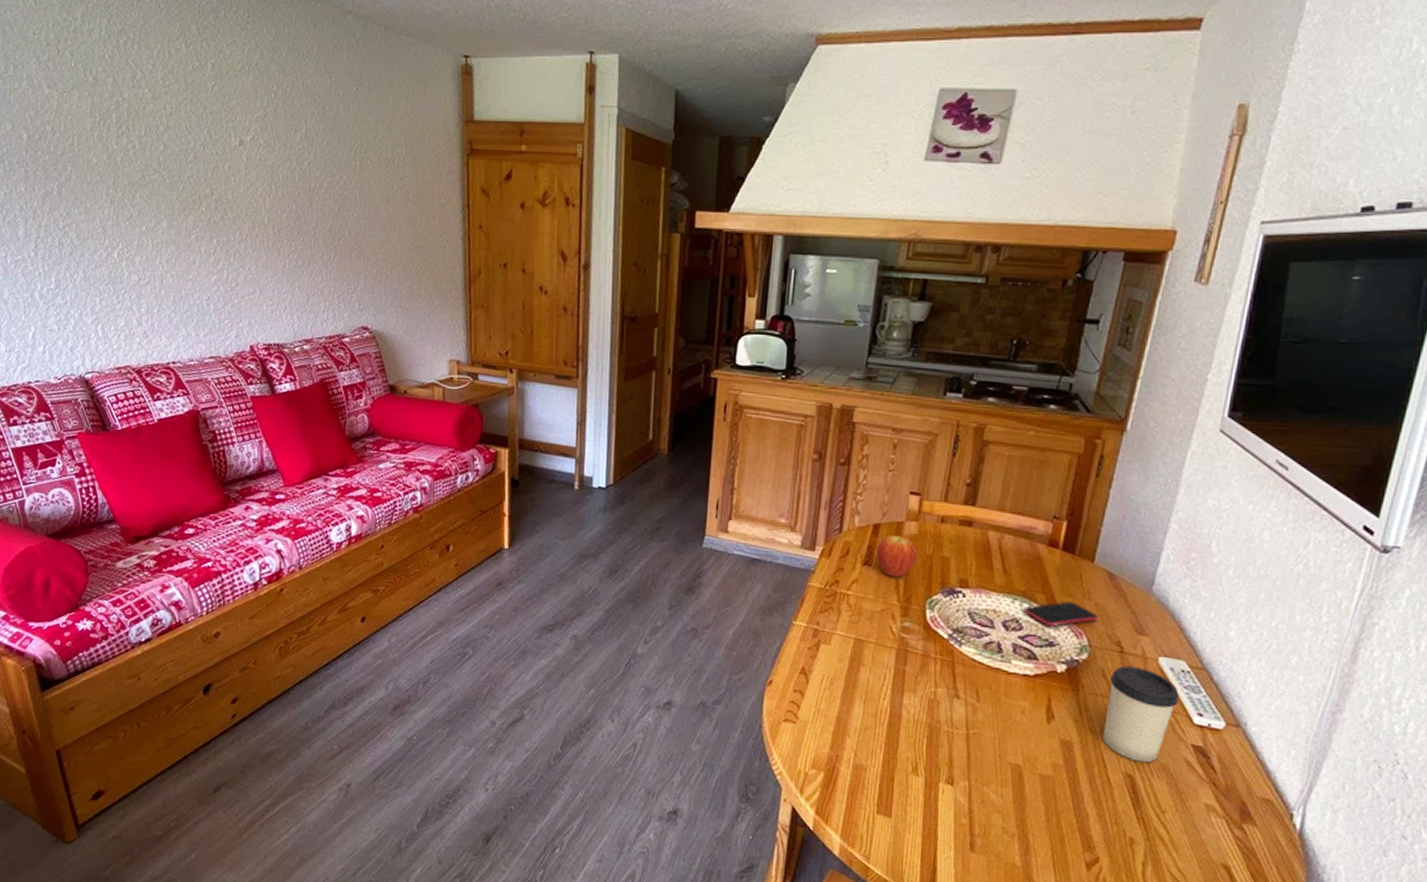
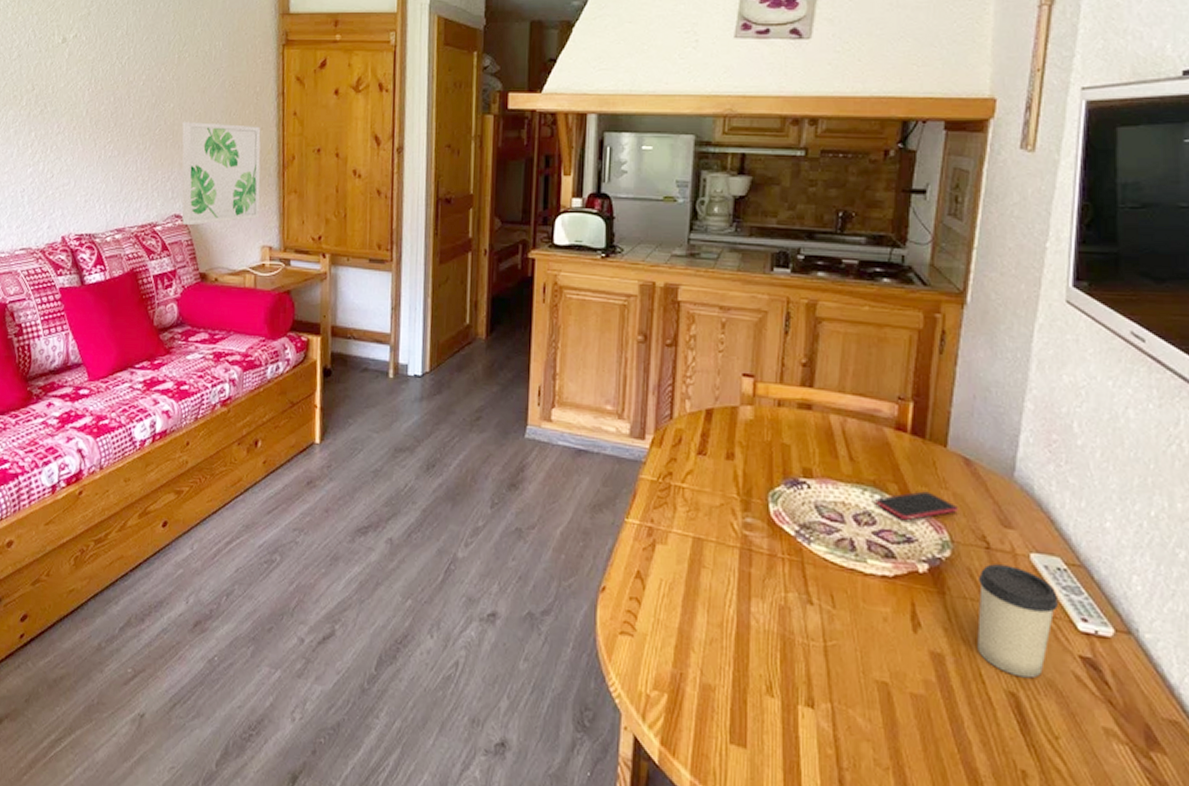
wall art: none [366,233,447,338] -> present [181,122,261,226]
fruit: present [876,535,917,578] -> none [710,420,754,468]

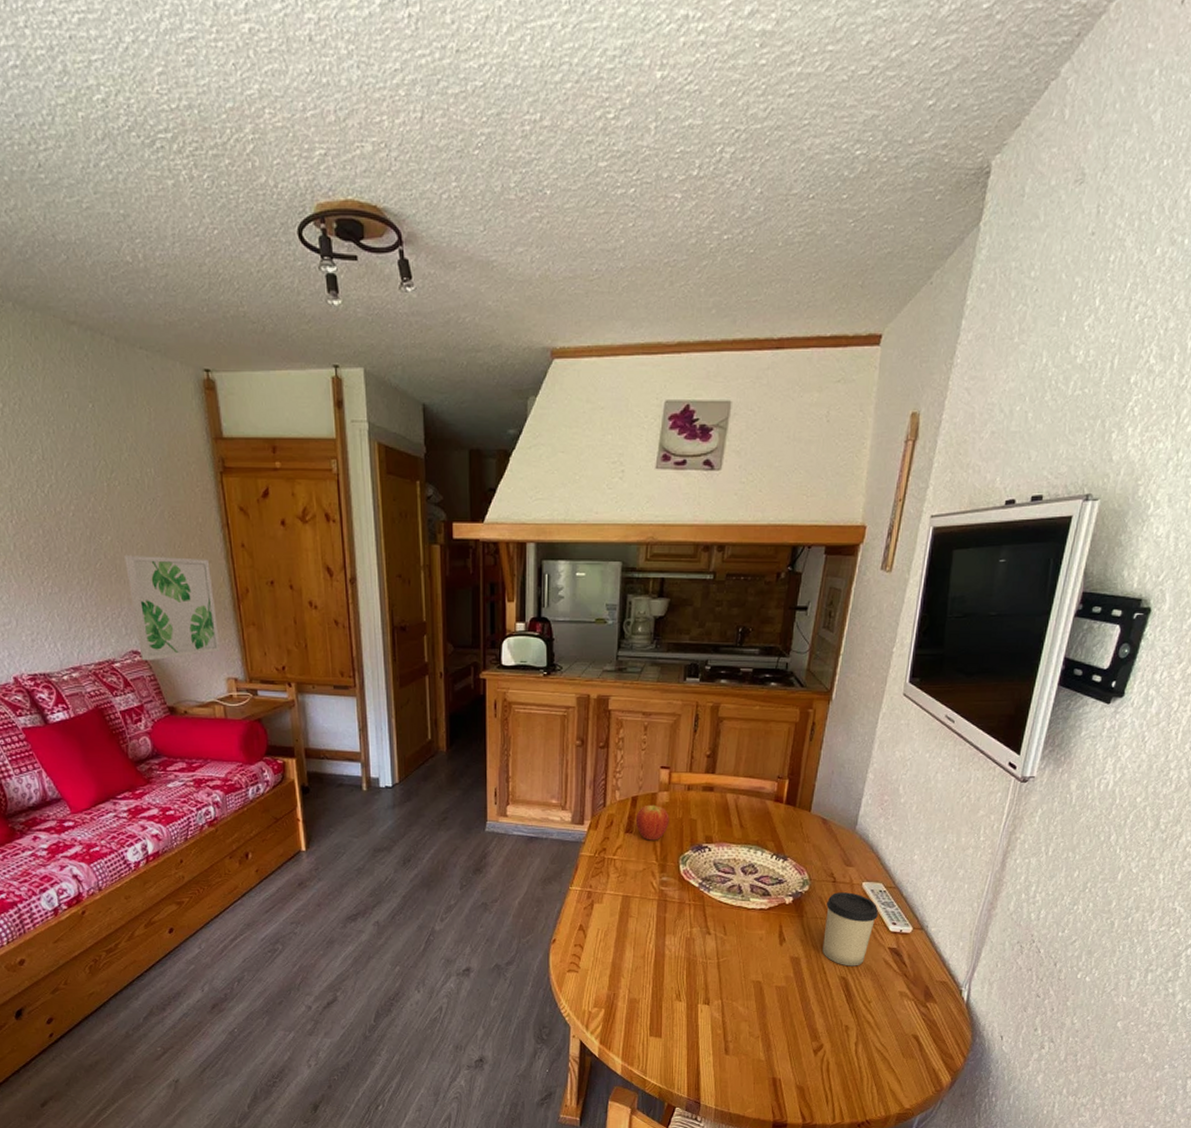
fruit: none [710,420,754,468] -> present [635,804,669,841]
smartphone: present [875,491,958,521] -> none [758,845,816,868]

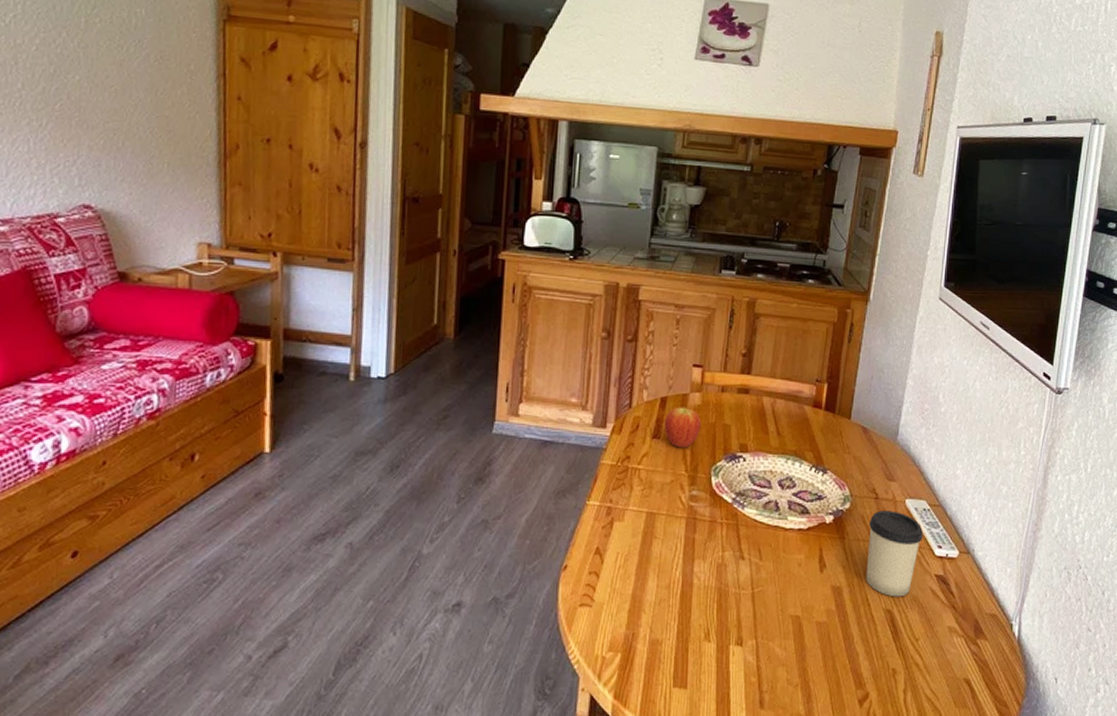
wall art: present [124,556,221,661] -> none [91,98,197,218]

